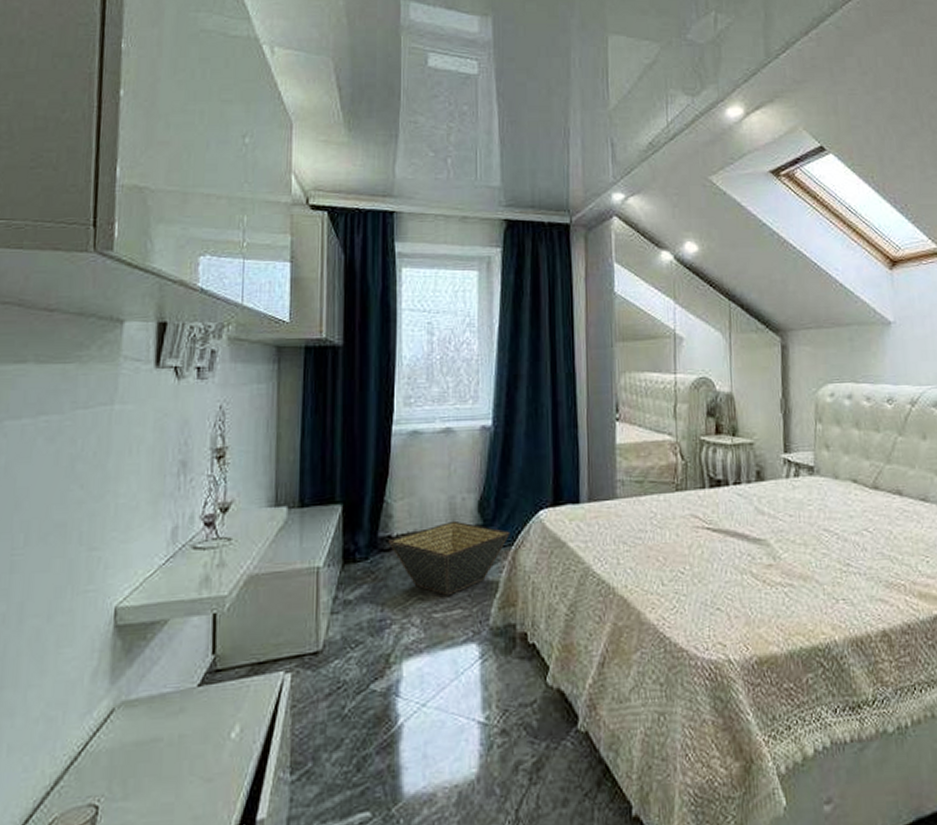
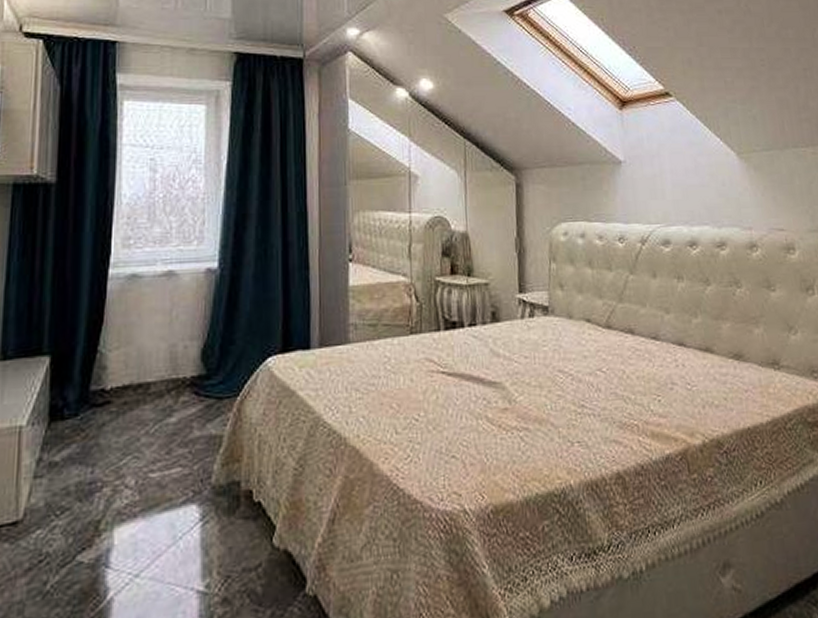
basket: present [388,520,511,596] -> none [101,370,236,454]

